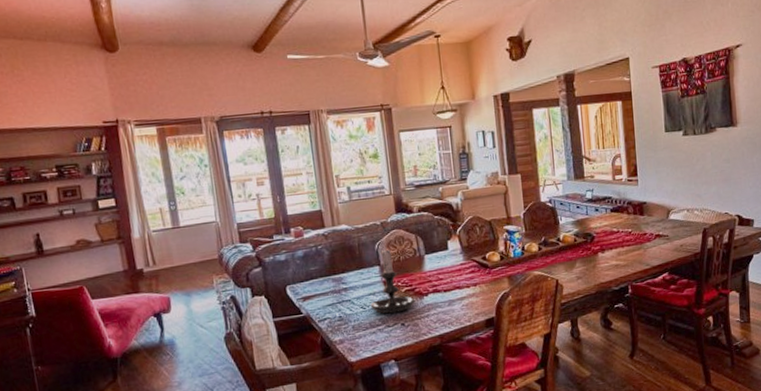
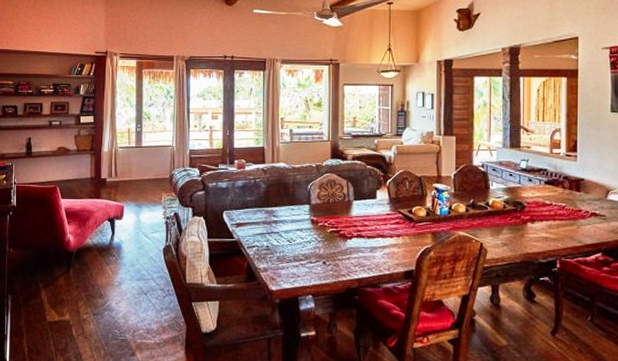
candle holder: present [370,245,416,314] -> none [296,187,339,251]

